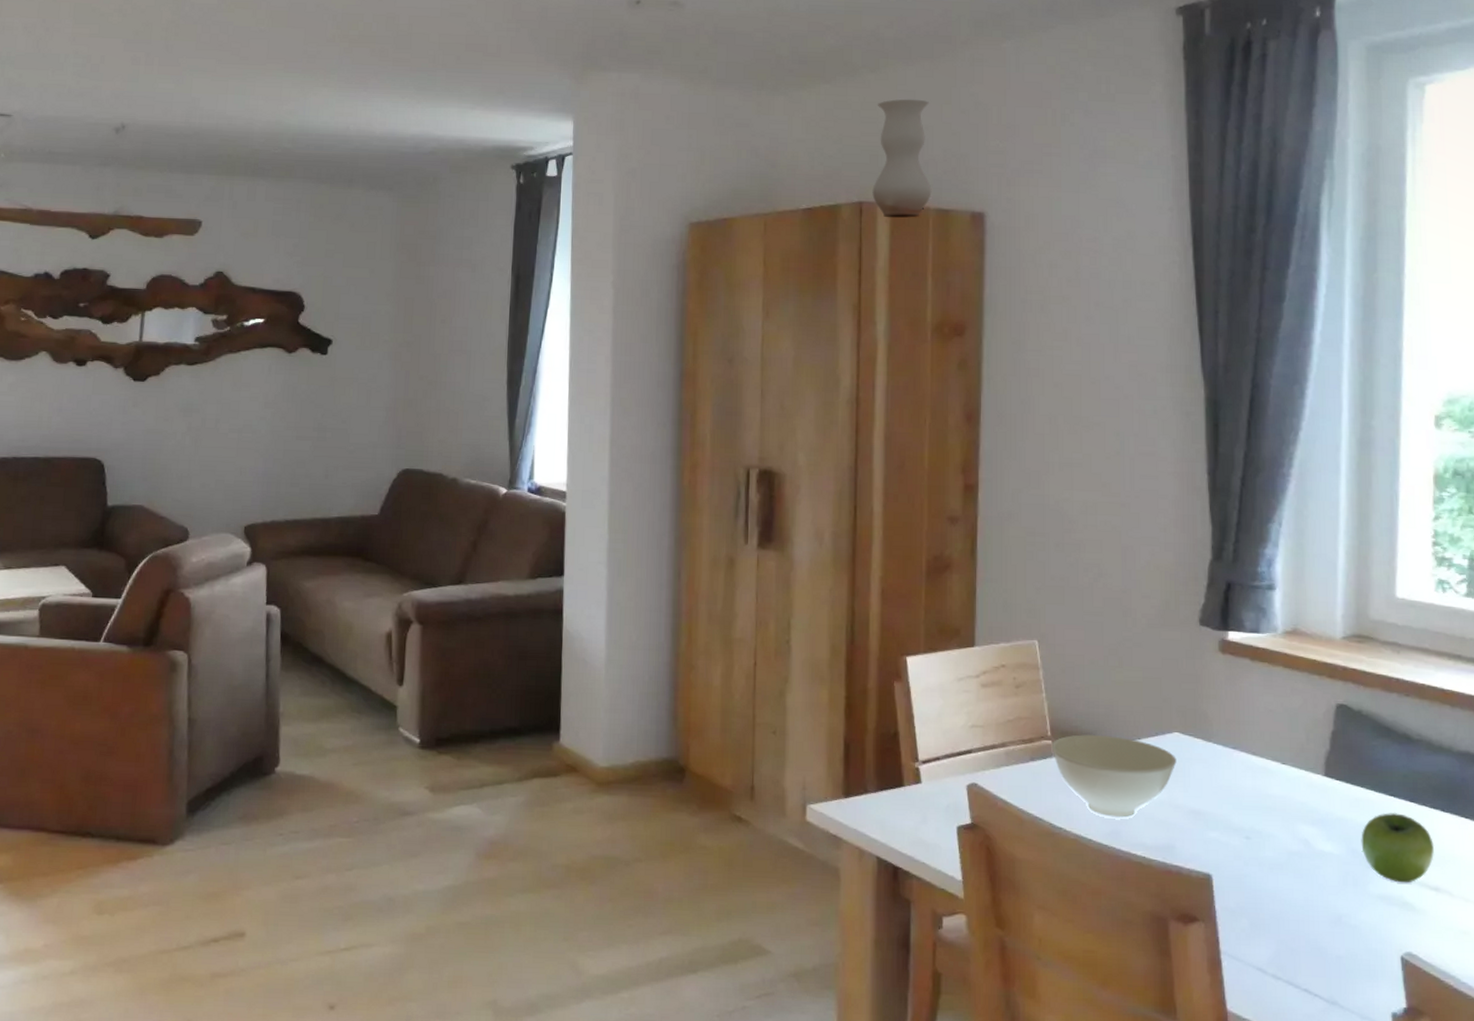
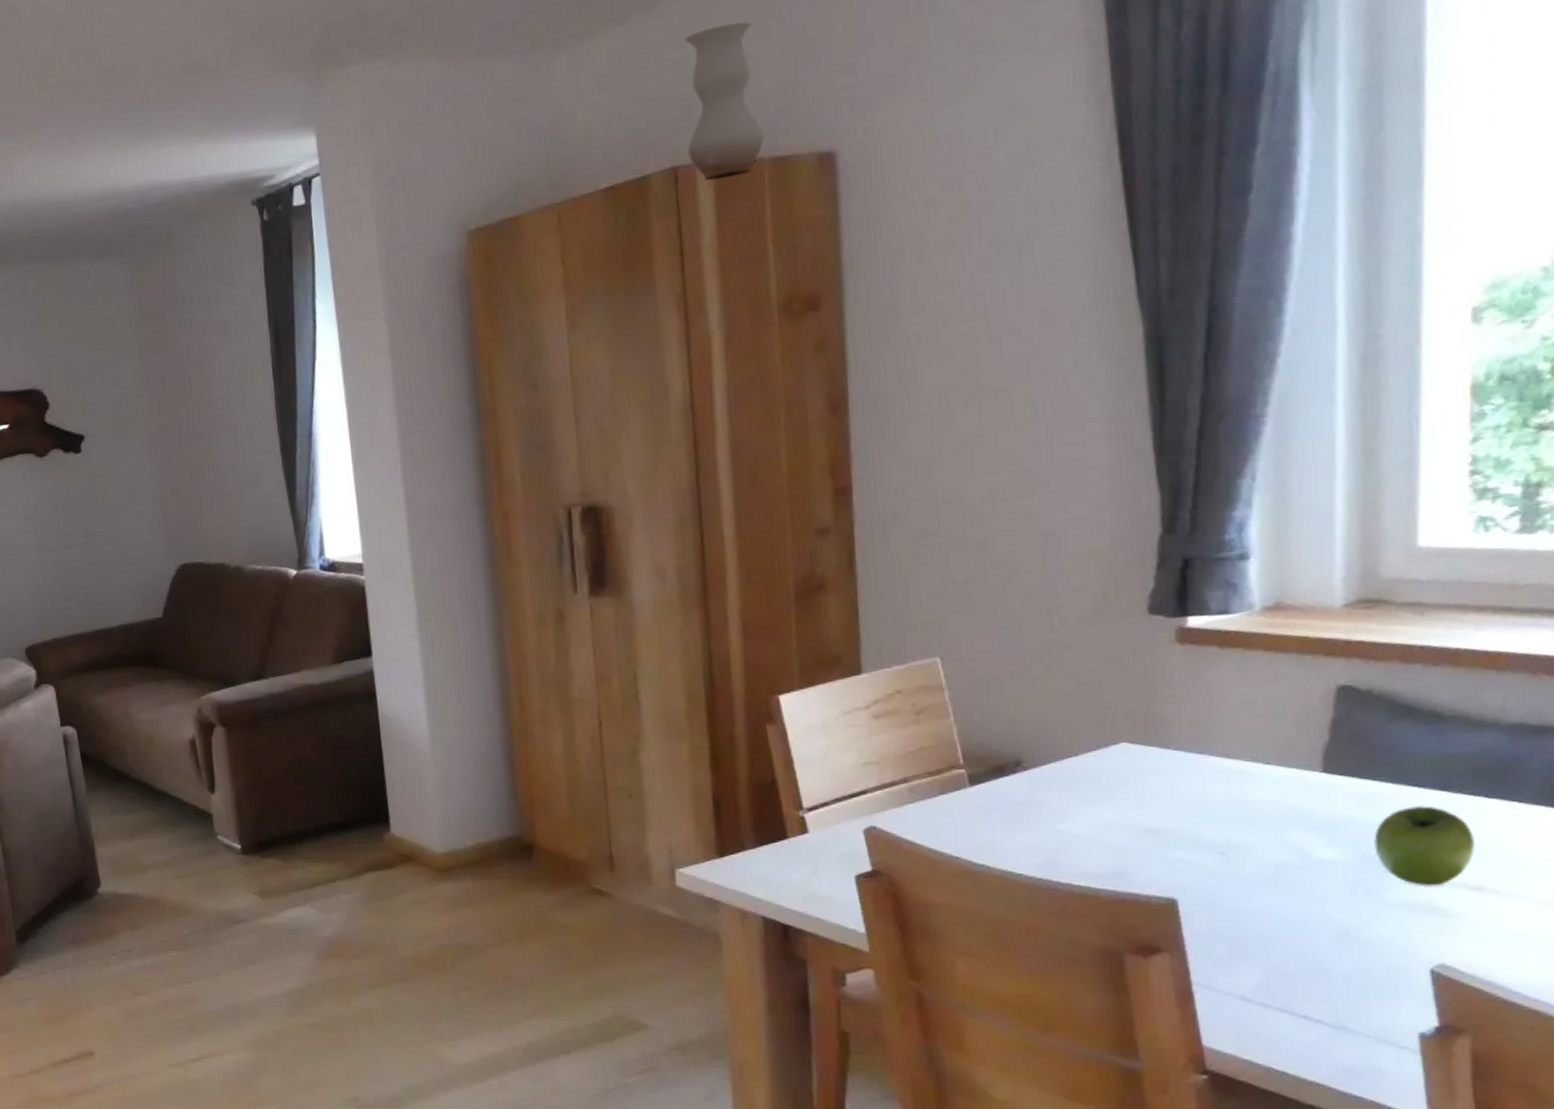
bowl: present [1051,734,1177,818] -> none [965,755,1126,847]

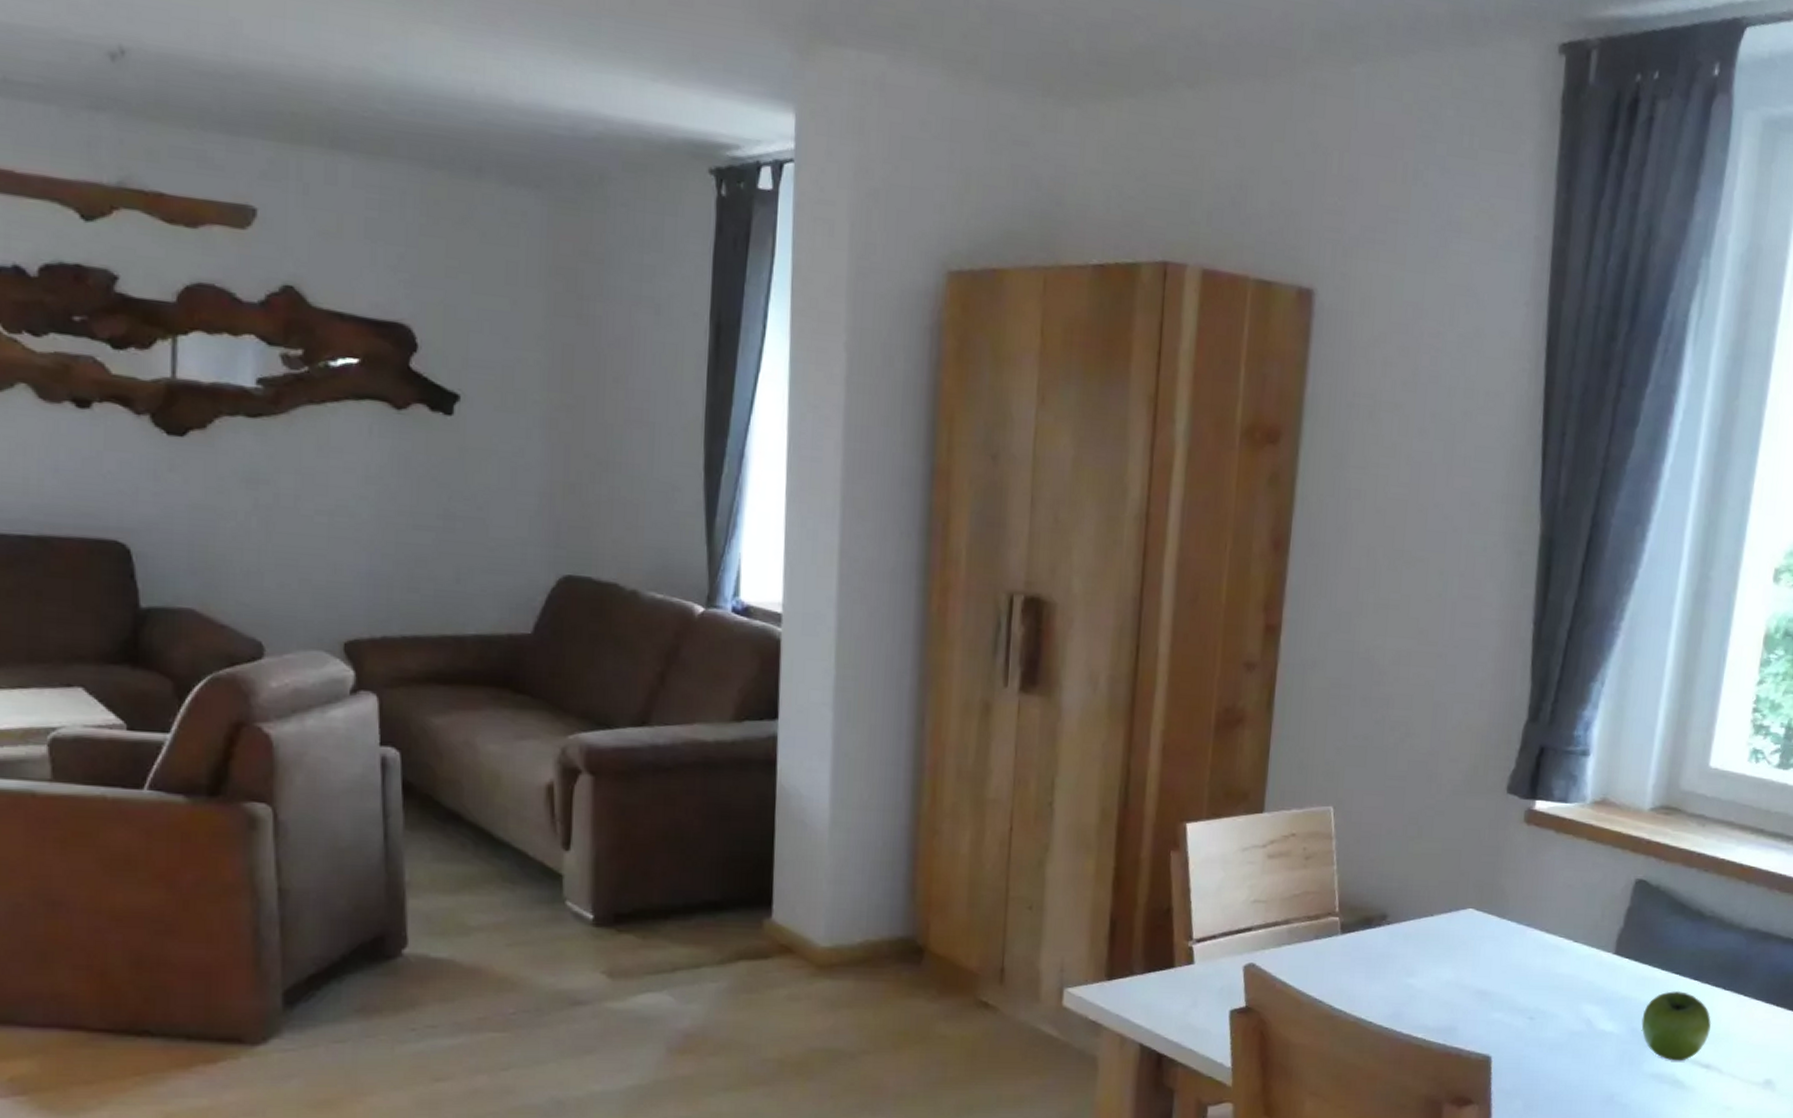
vase: present [685,22,765,181] -> none [1180,128,1257,289]

